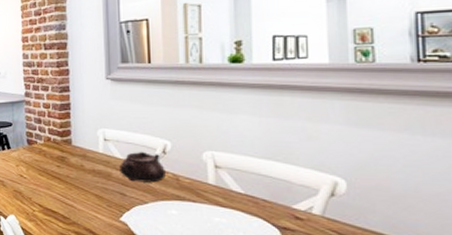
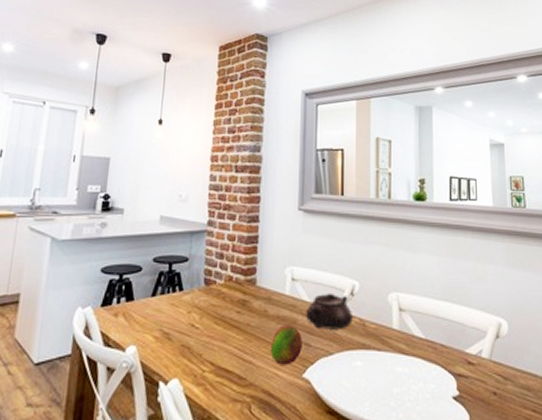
fruit: none [88,178,118,210] -> present [270,325,302,365]

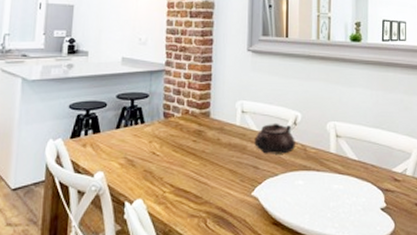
fruit: present [270,325,302,365] -> none [223,151,251,185]

